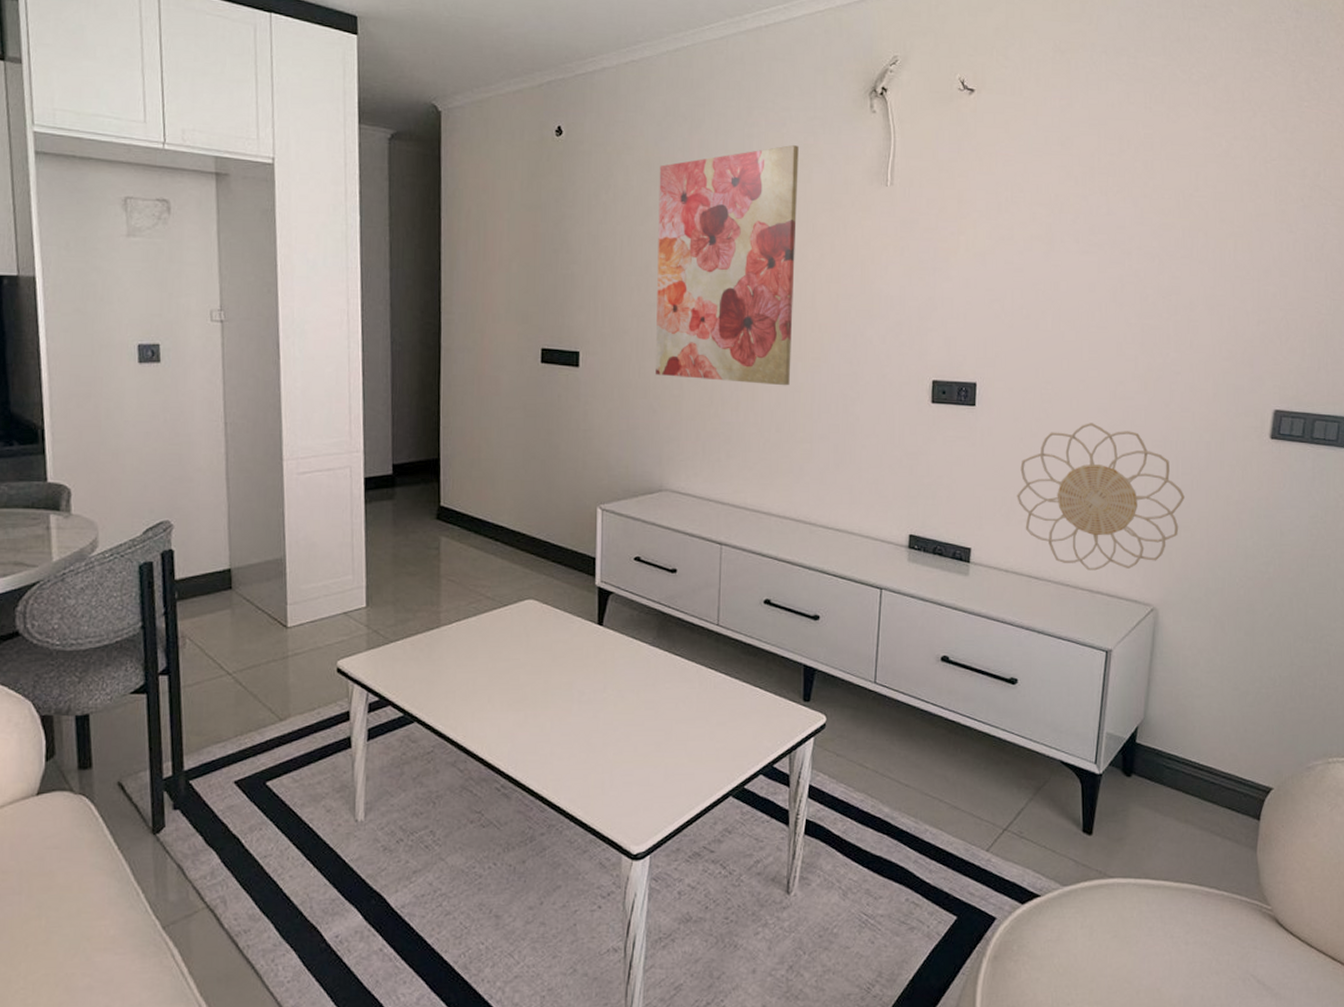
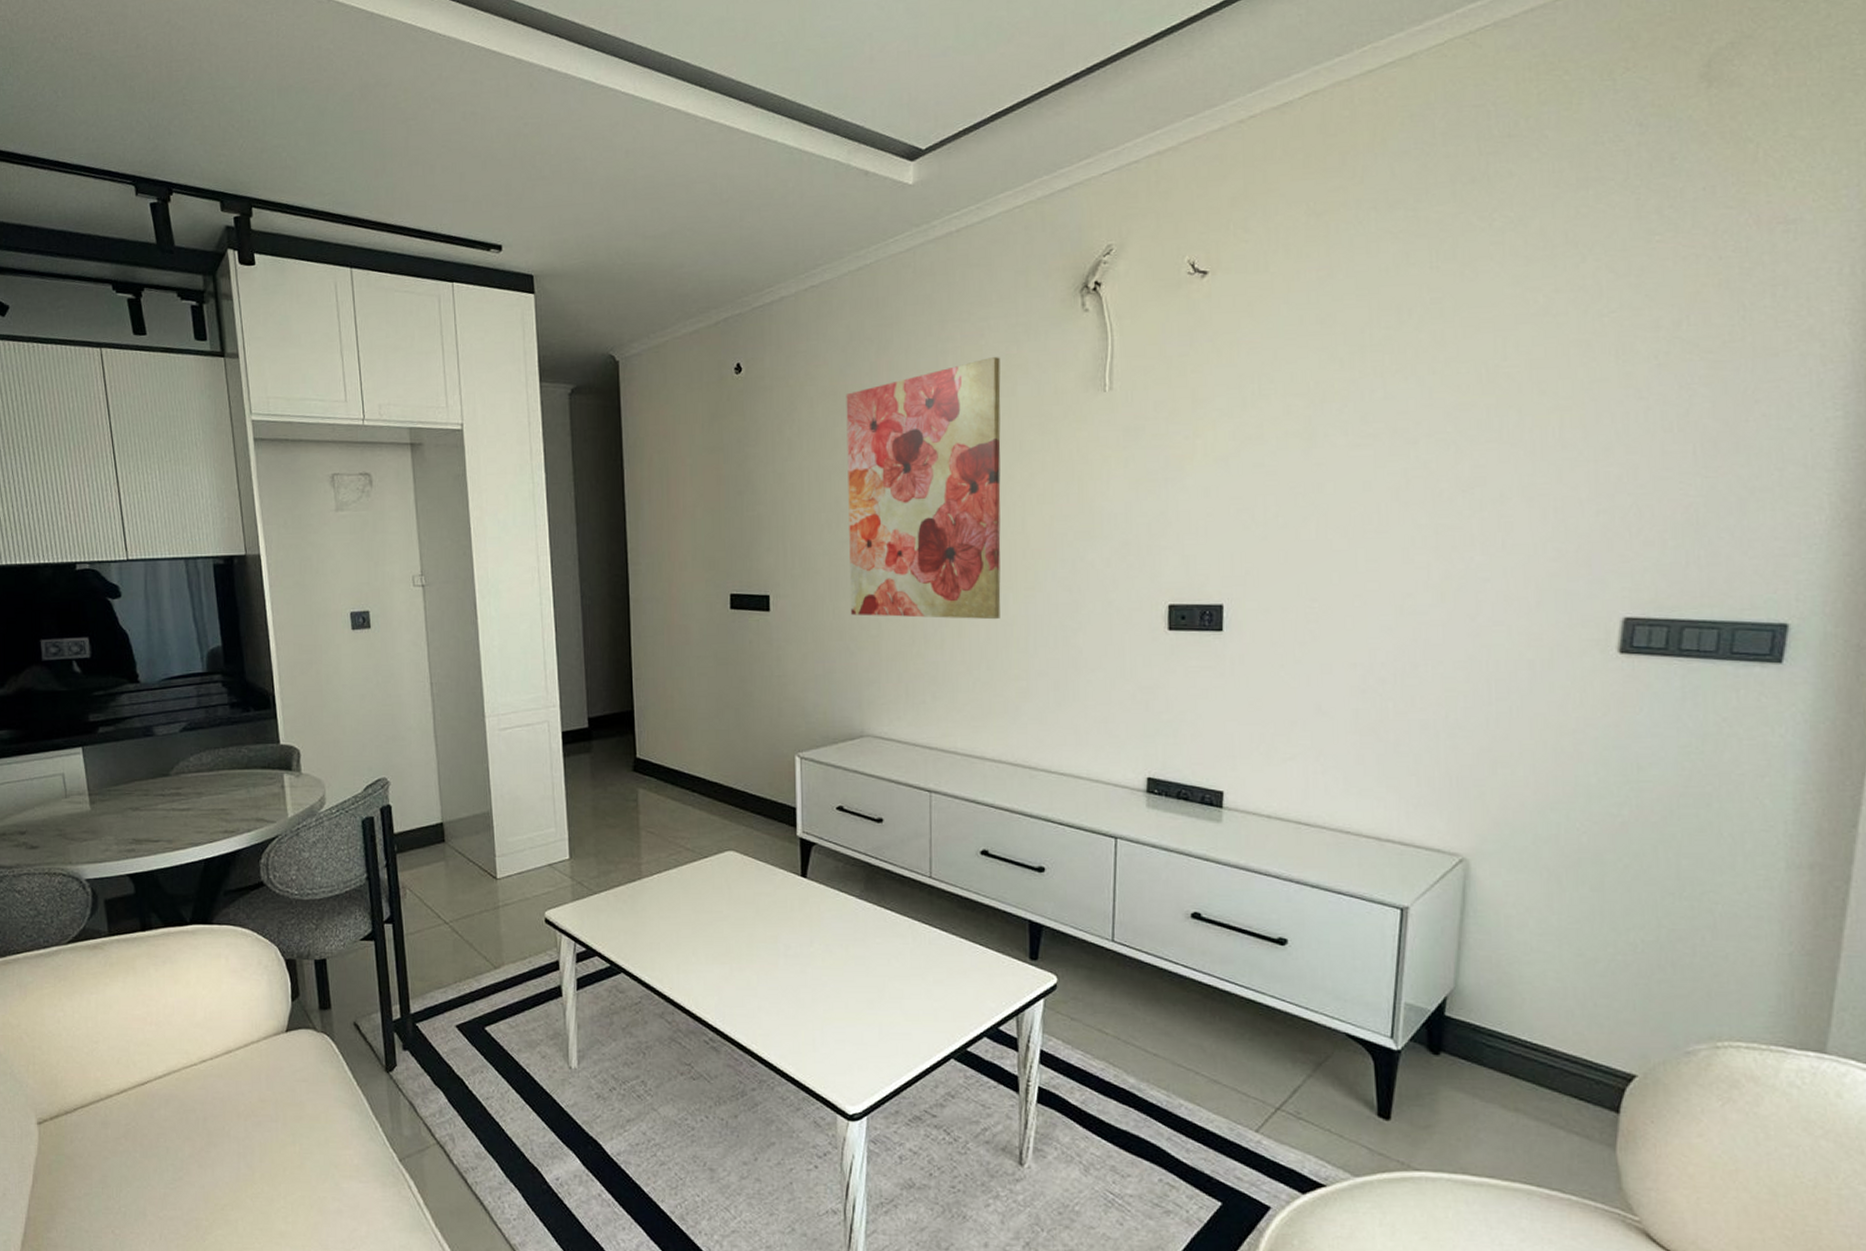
decorative wall piece: present [1017,423,1185,571] -> none [1278,644,1501,815]

